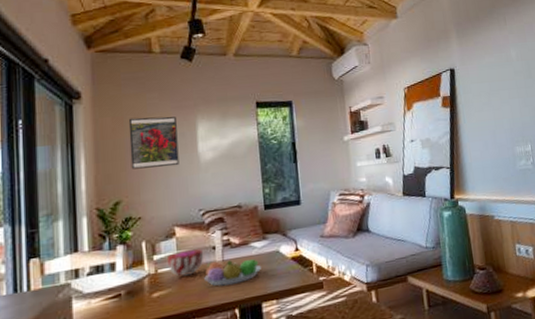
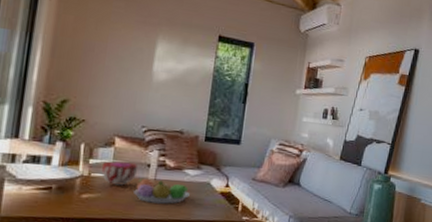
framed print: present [128,116,179,170] -> none [84,21,138,79]

